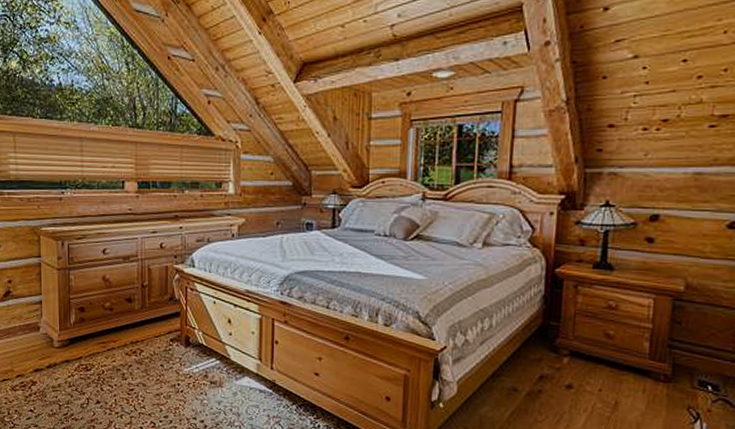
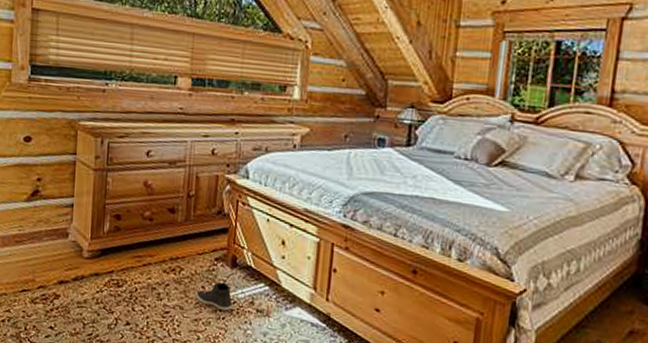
sneaker: none [156,359,189,385] -> present [195,281,233,311]

